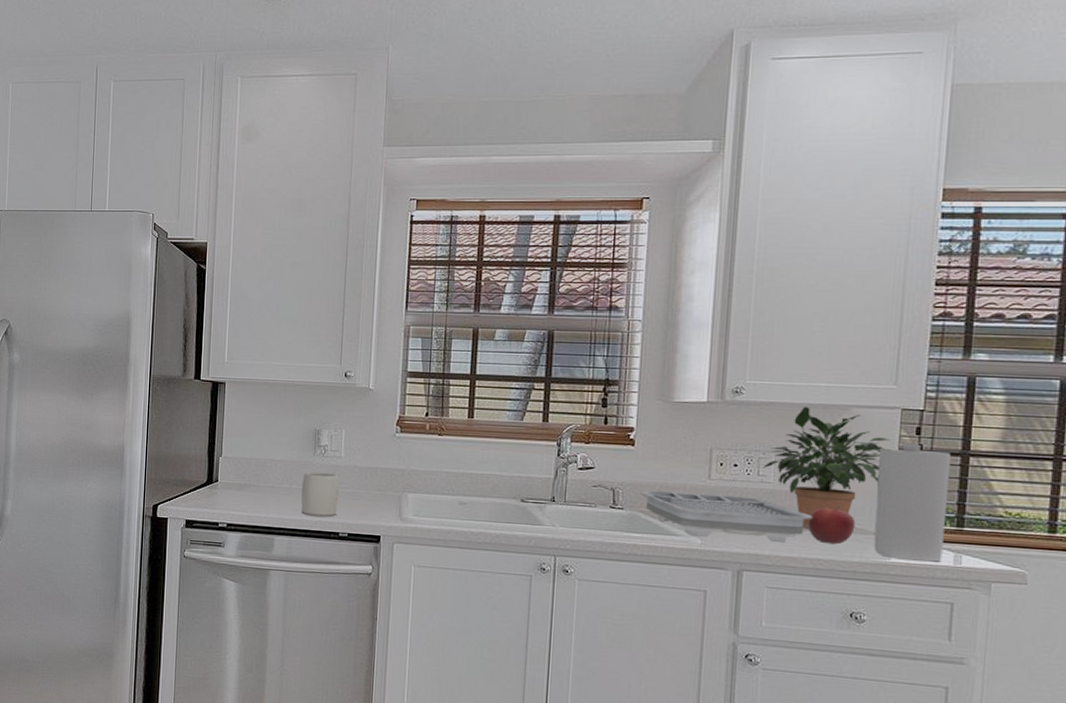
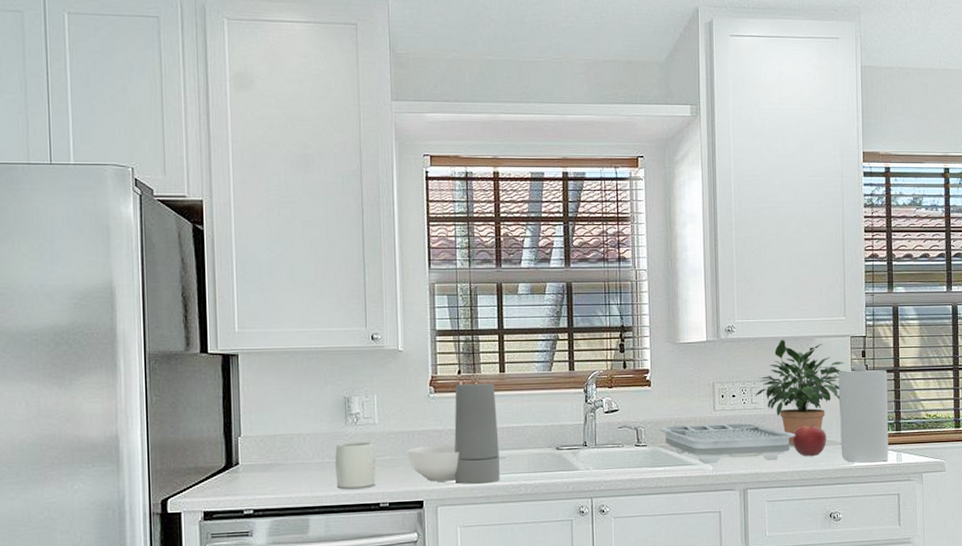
bowl: none [369,483,422,520] -> present [407,444,462,482]
canister: none [413,426,462,528] -> present [454,383,500,485]

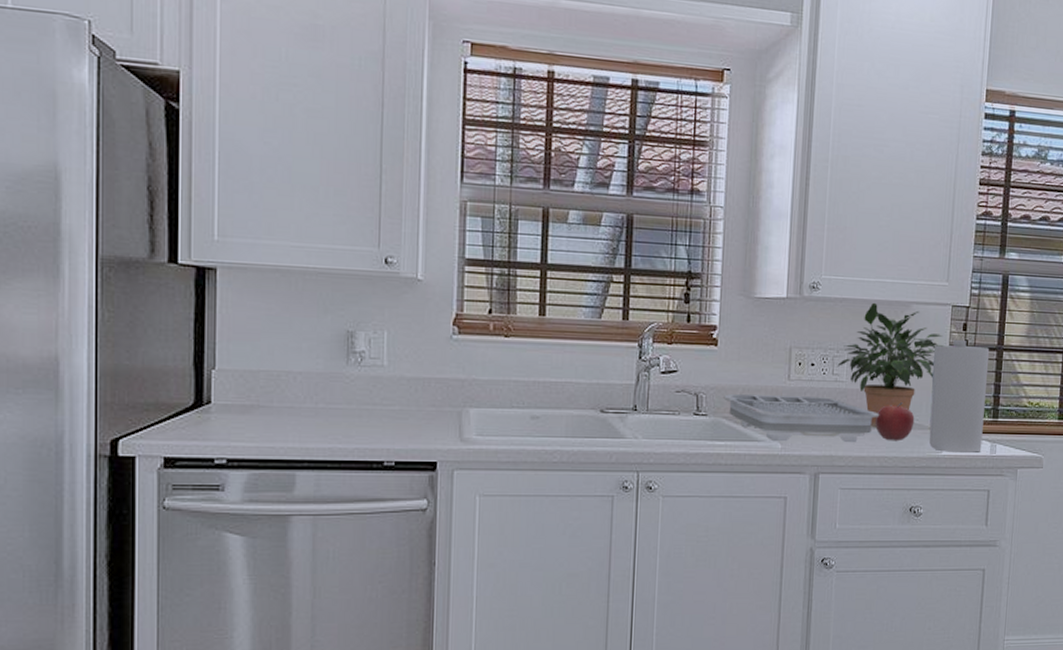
mug: present [334,441,376,490] -> none [330,385,381,444]
bowl: present [407,444,462,482] -> none [421,397,486,441]
canister: present [454,383,500,485] -> none [476,326,533,448]

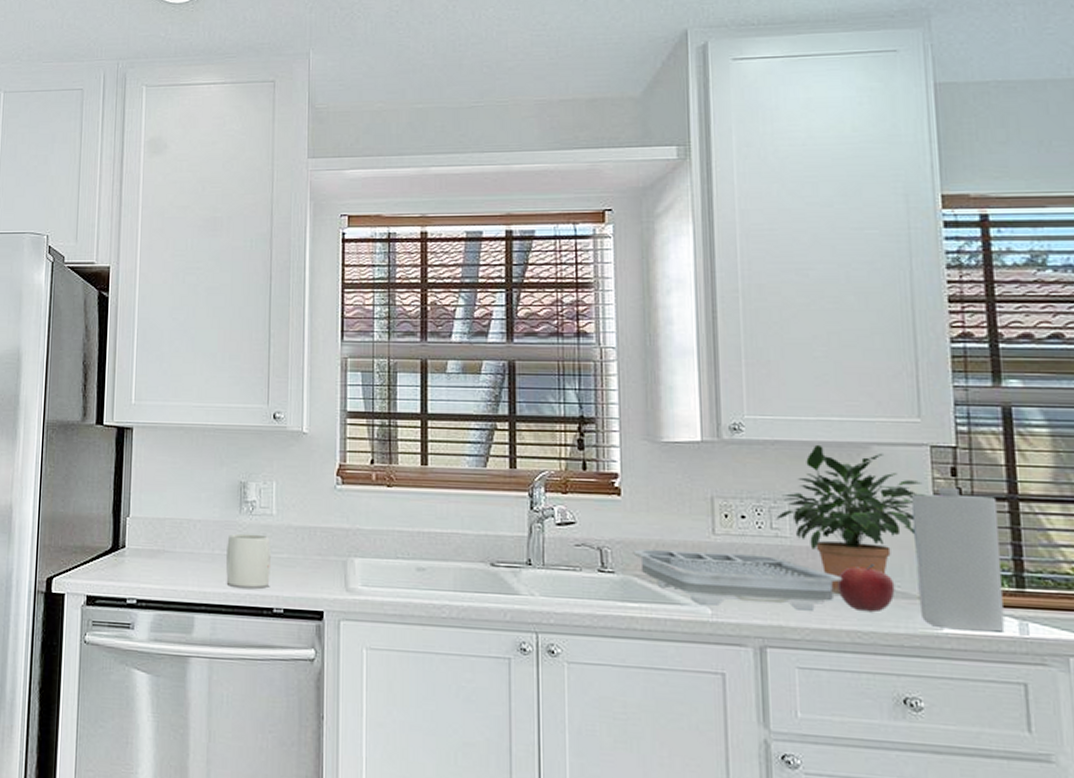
mug: none [330,385,381,444] -> present [225,533,271,590]

